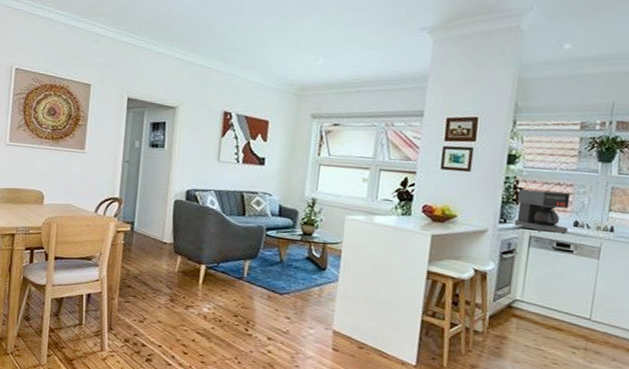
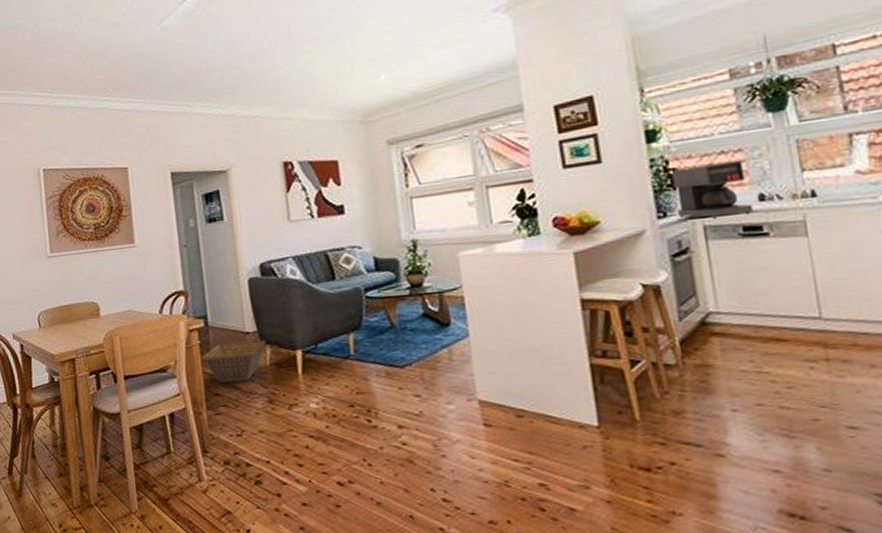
basket: none [122,247,178,281] -> present [201,340,266,383]

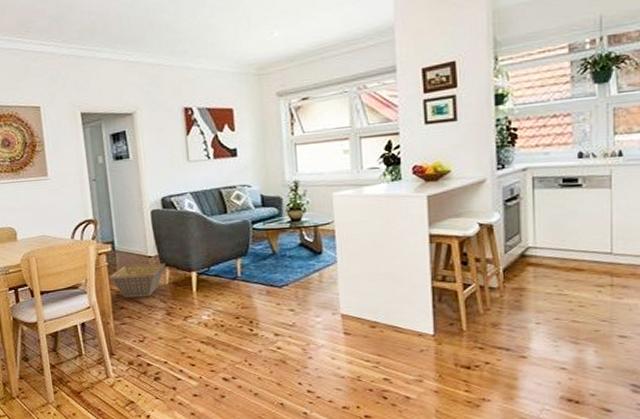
coffee maker: present [671,160,754,219] -> none [512,123,573,172]

